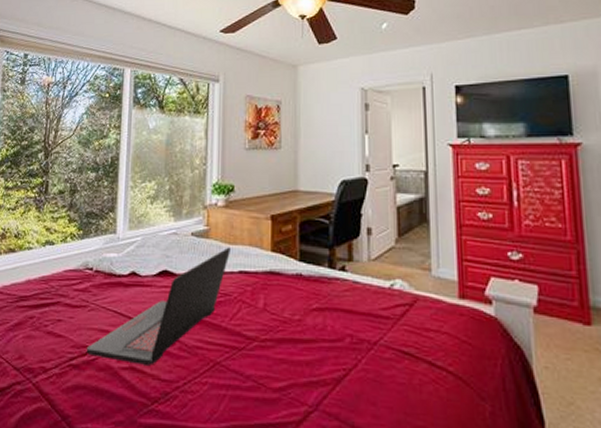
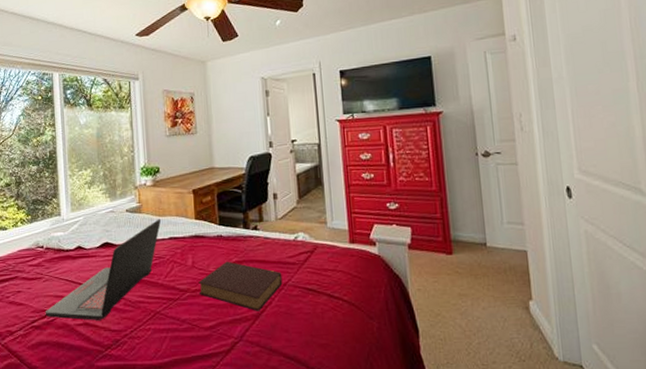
book: none [268,306,372,375] -> present [198,261,283,311]

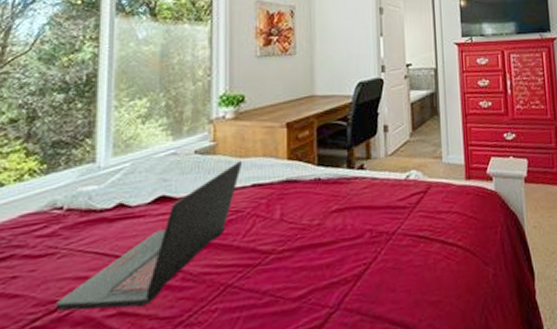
book: present [198,261,283,311] -> none [286,209,391,270]

